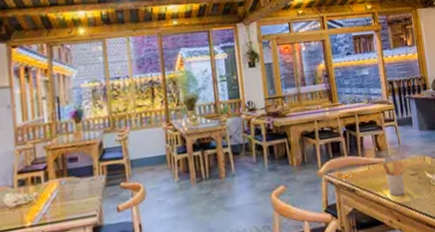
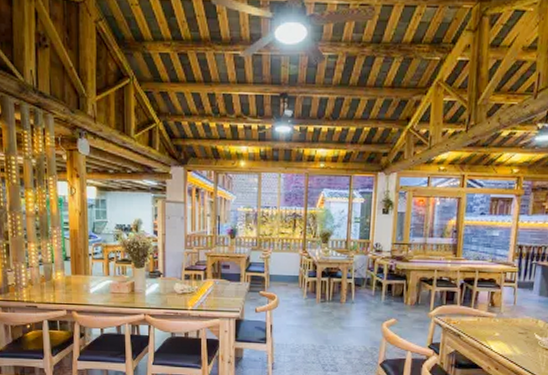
utensil holder: present [382,161,406,197] -> none [492,318,516,349]

